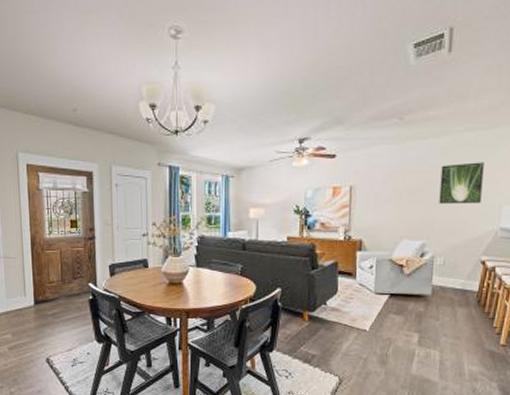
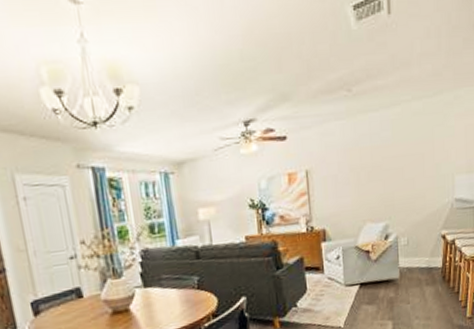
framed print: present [439,162,484,204] -> none [394,132,435,181]

